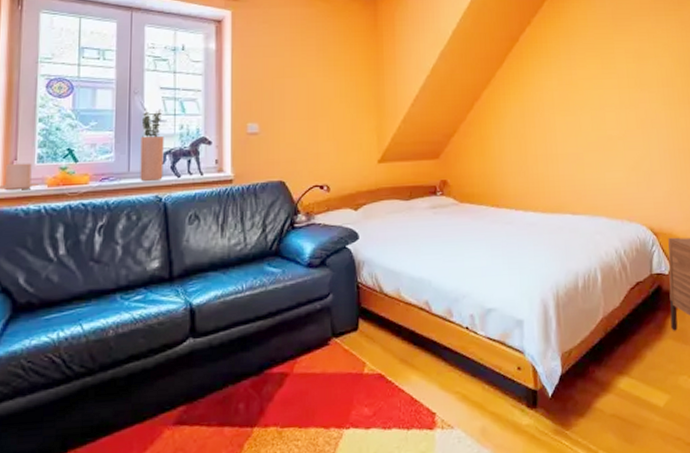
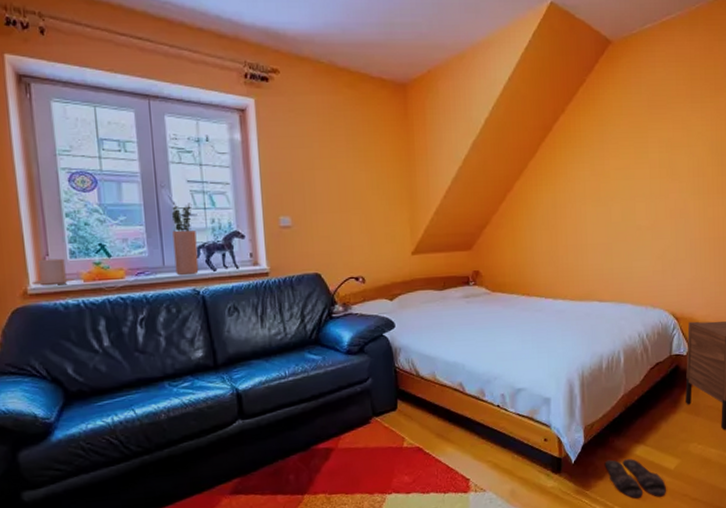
slippers: none [585,393,656,442] -> present [604,459,666,499]

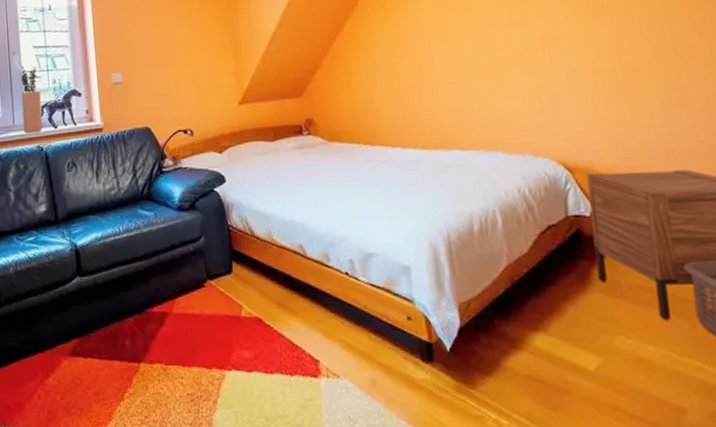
slippers: present [604,459,666,499] -> none [491,350,588,408]

